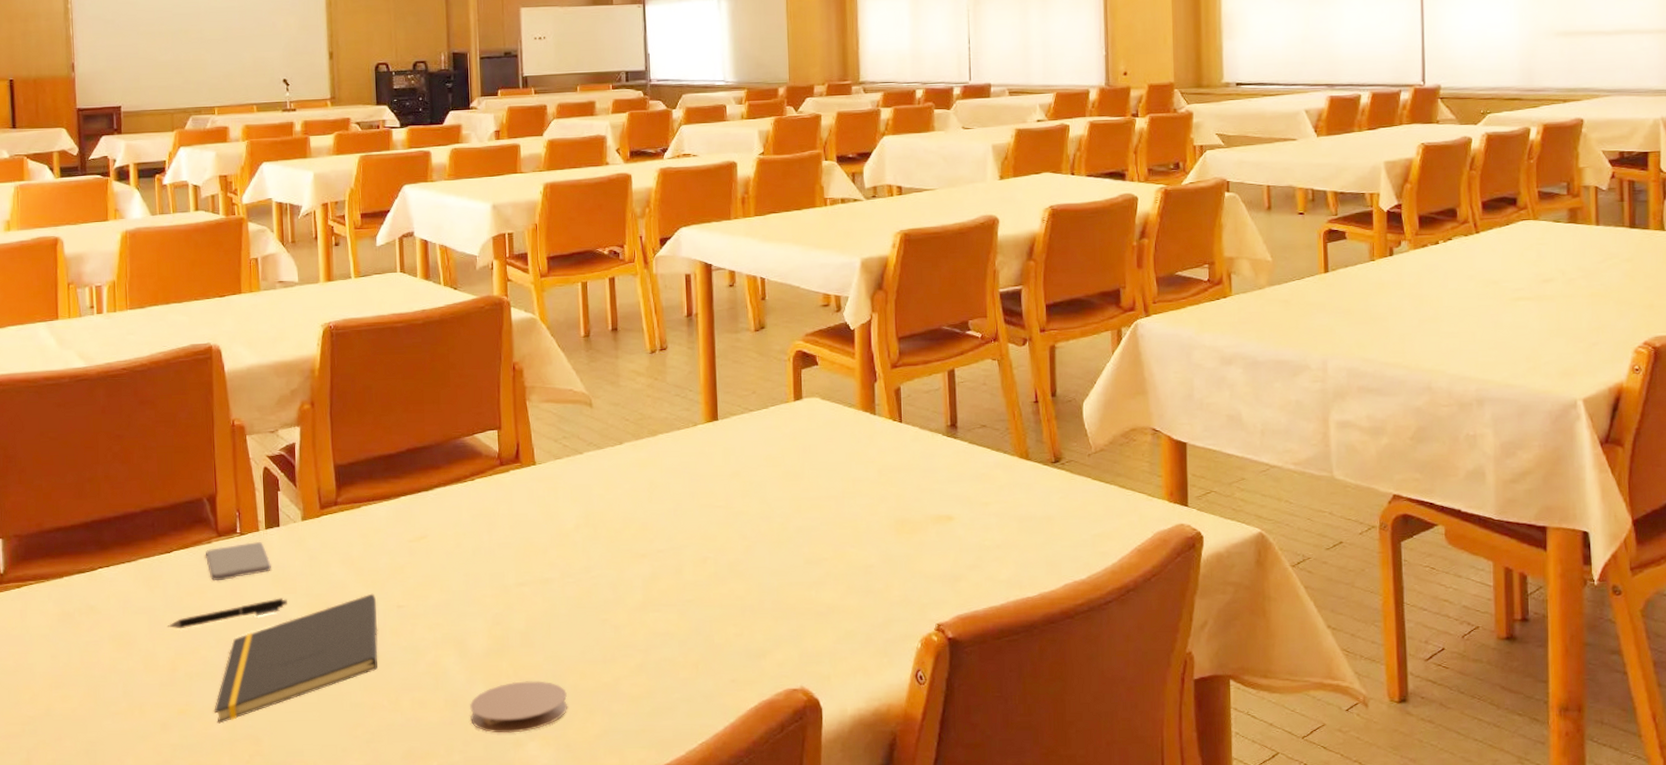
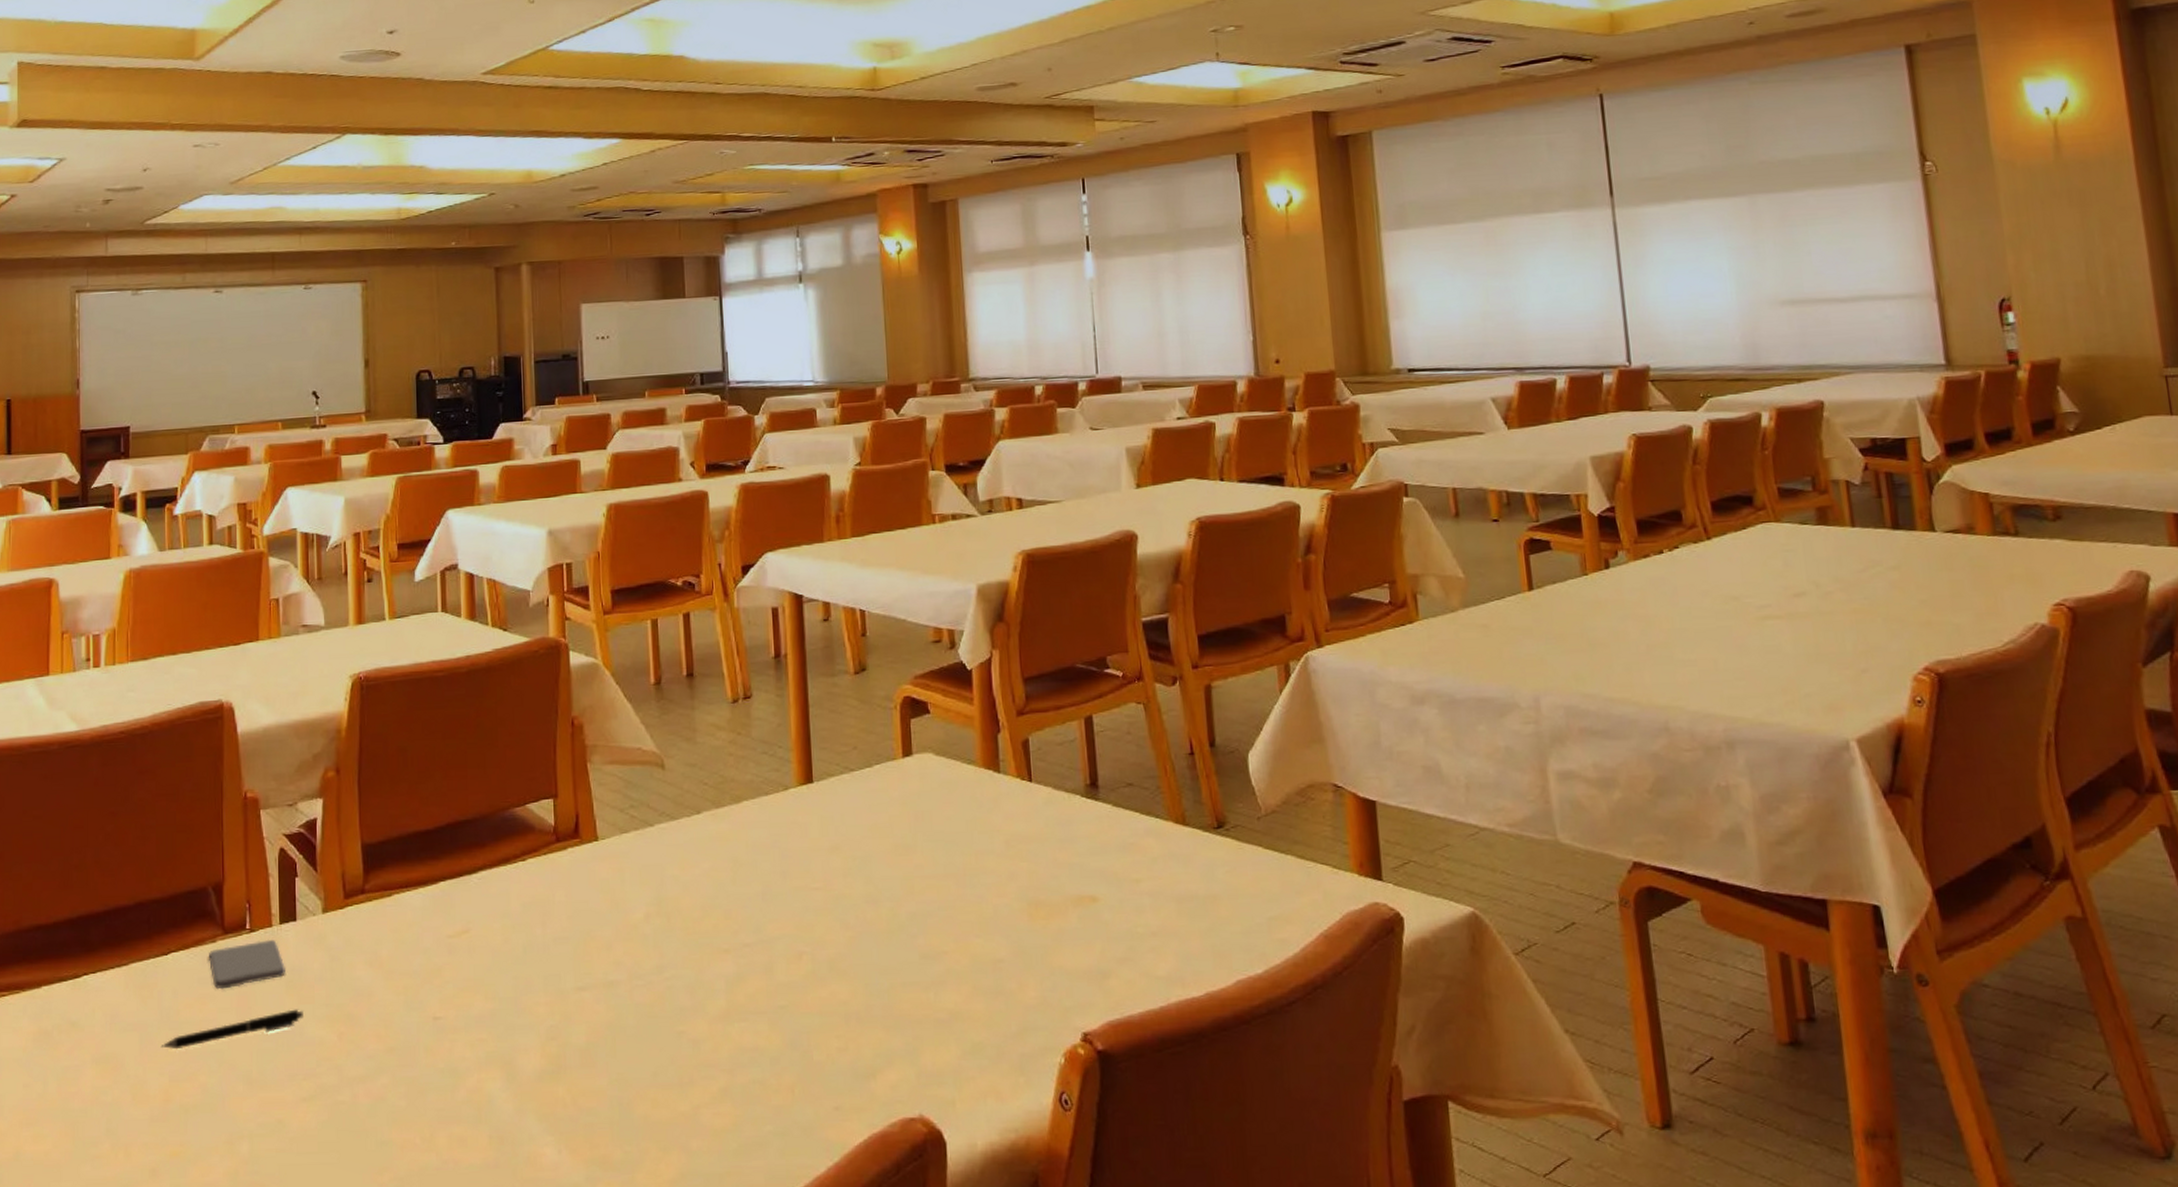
notepad: present [213,593,378,724] -> none [212,1002,410,1169]
coaster: present [470,681,567,733] -> none [519,1110,636,1179]

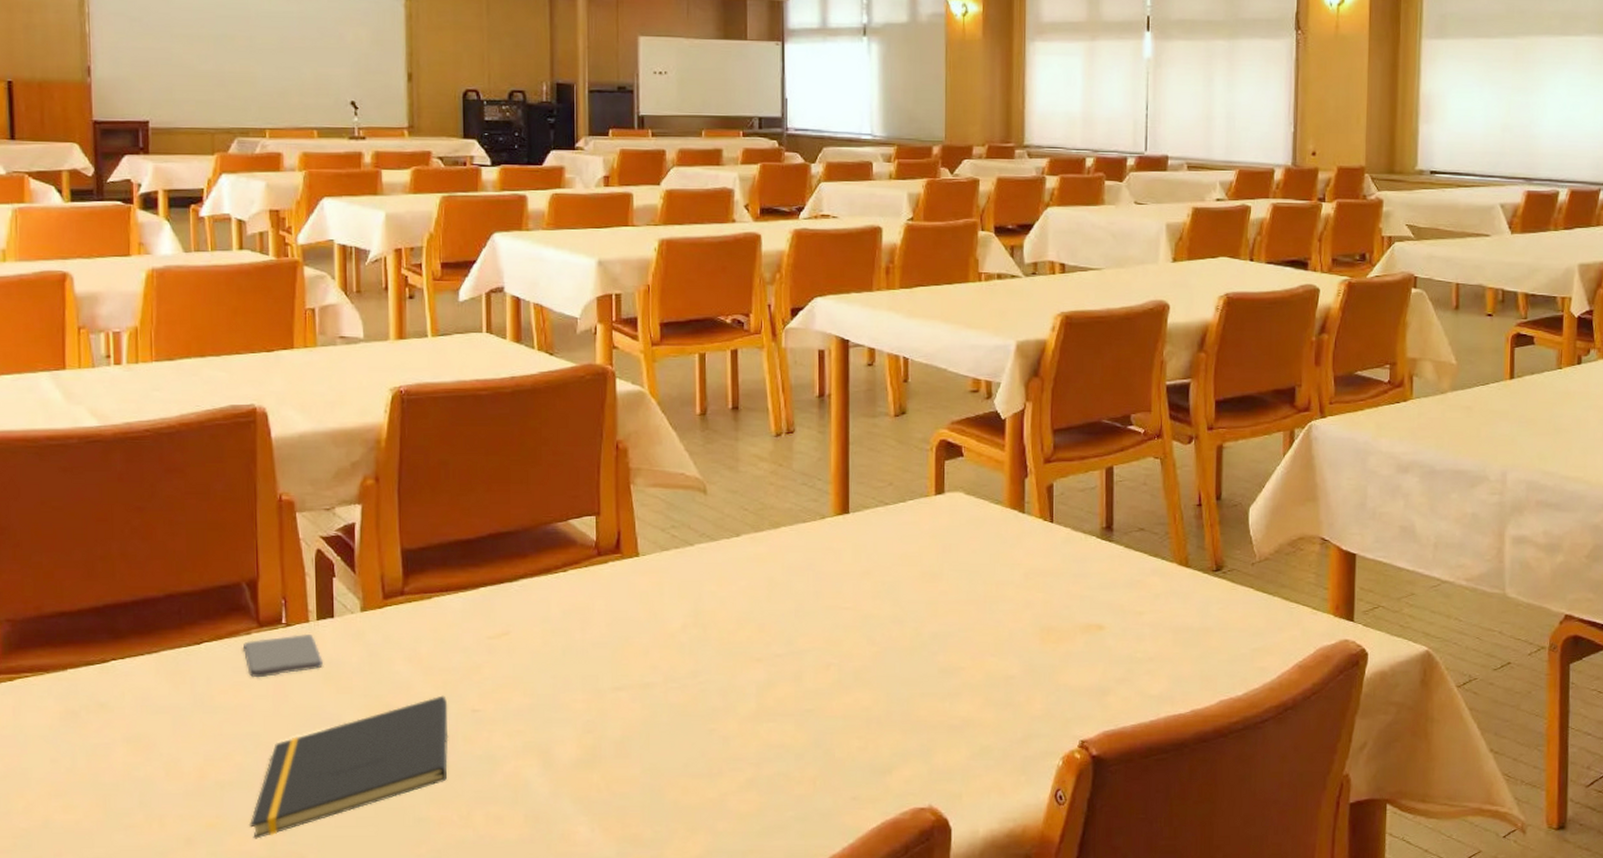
pen: present [160,1009,303,1050] -> none [194,698,341,732]
notepad: none [212,1002,410,1169] -> present [248,695,449,839]

